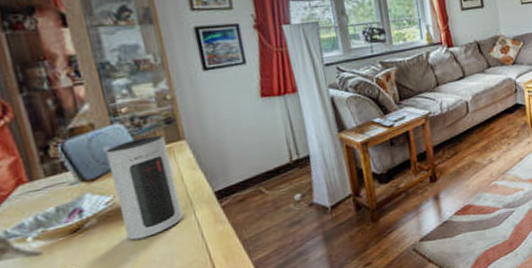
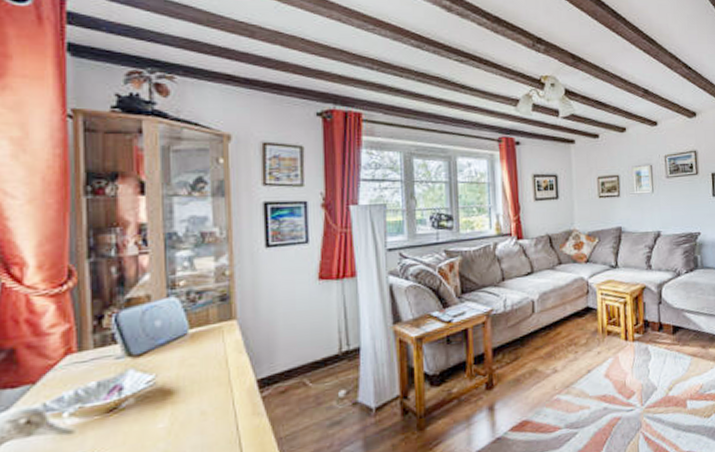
speaker: present [105,134,184,240] -> none [156,312,222,426]

